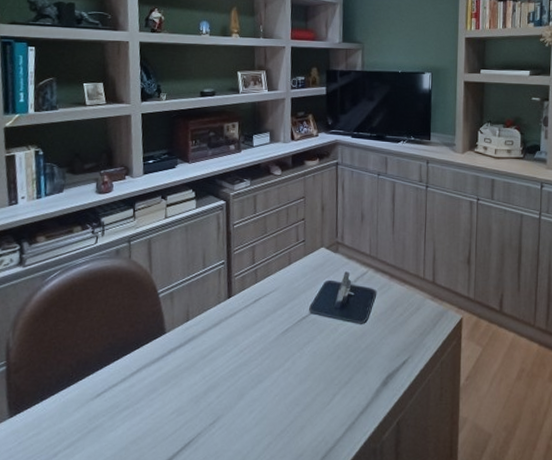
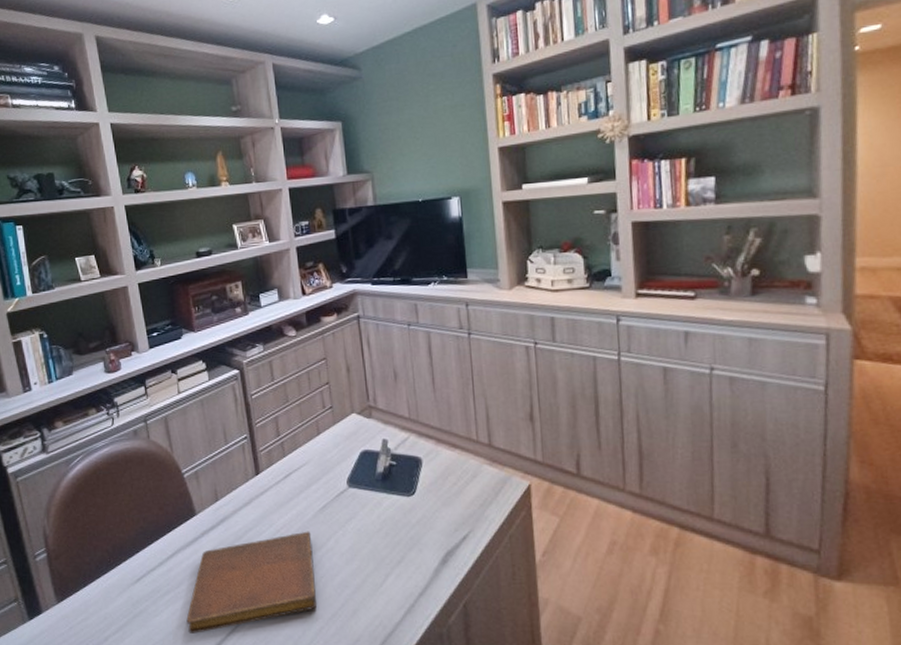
notebook: none [141,352,272,449] -> present [186,531,318,634]

